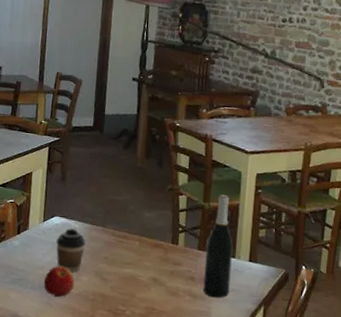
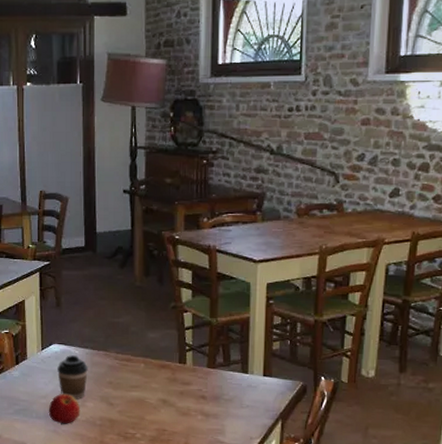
wine bottle: present [203,195,233,298] -> none [215,309,245,415]

